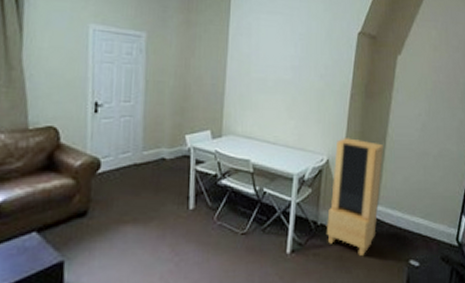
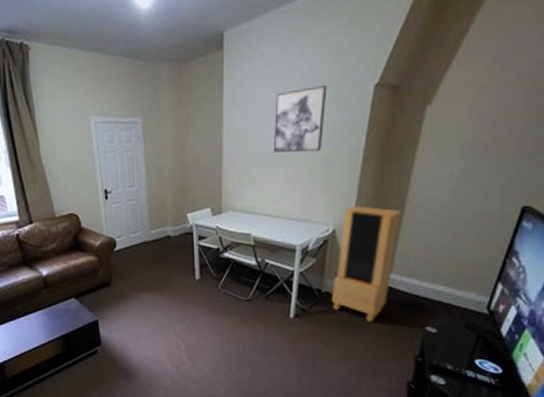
wall art: none [273,26,321,85] -> present [273,85,327,153]

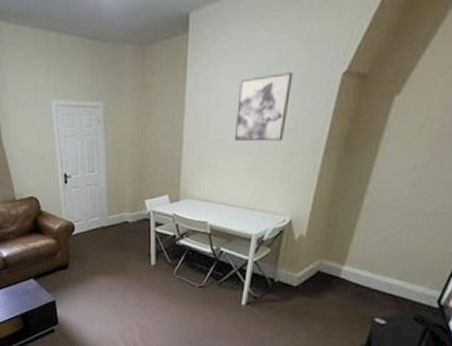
storage cabinet: present [331,206,401,321] -> none [283,197,359,311]

